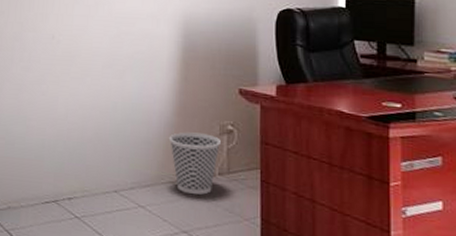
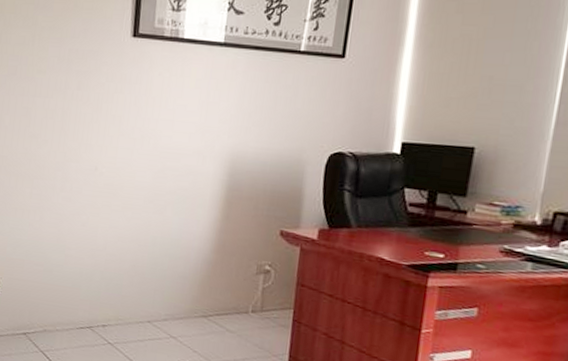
wastebasket: present [168,132,221,195] -> none [205,269,257,330]

